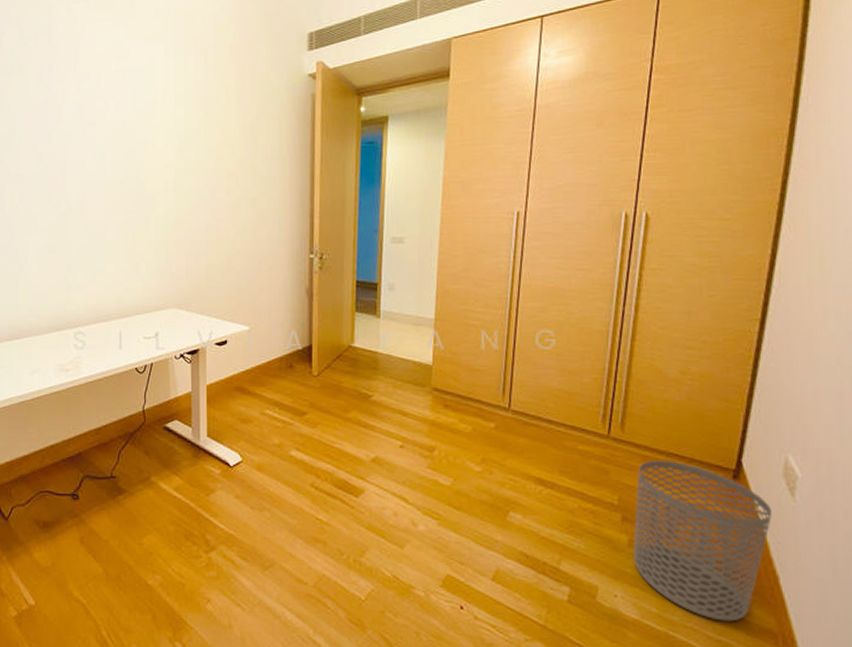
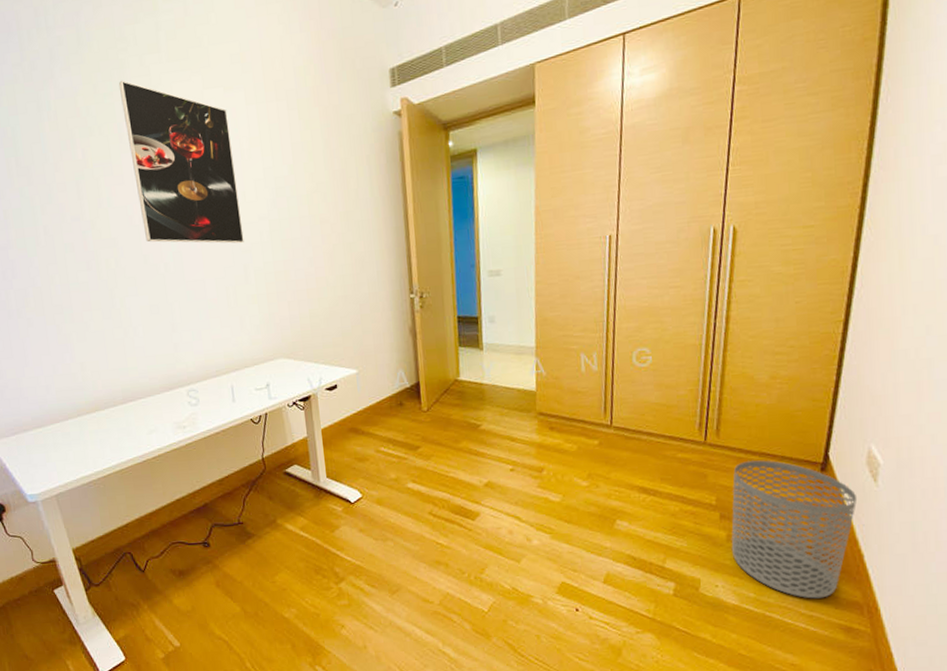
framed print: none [44,25,149,190] -> present [118,80,244,244]

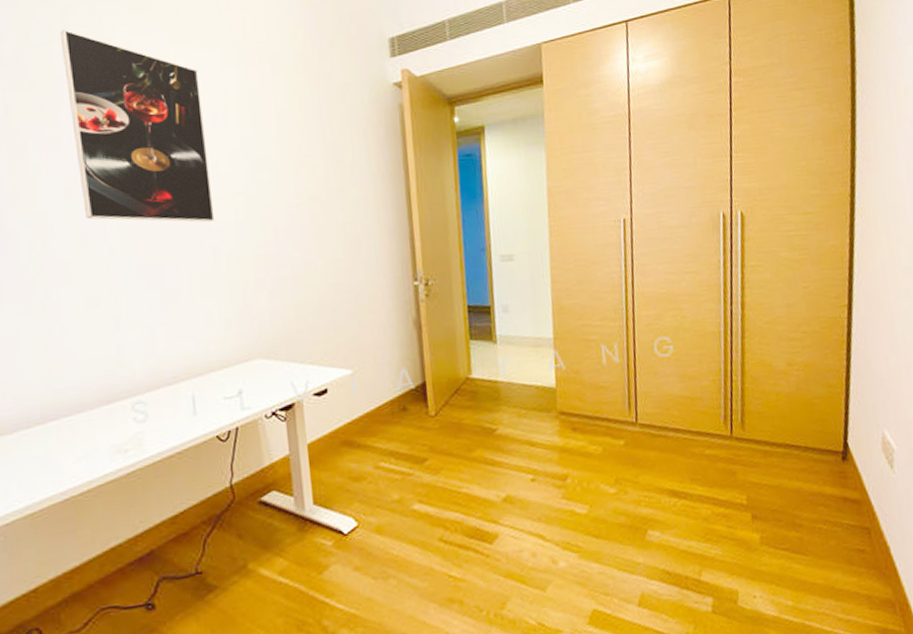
waste bin: present [731,460,858,599] -> none [761,452,878,601]

